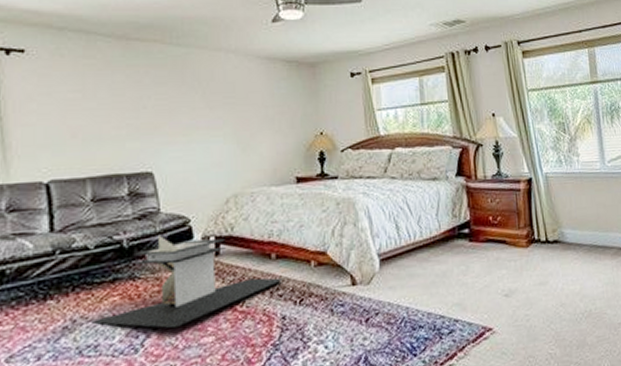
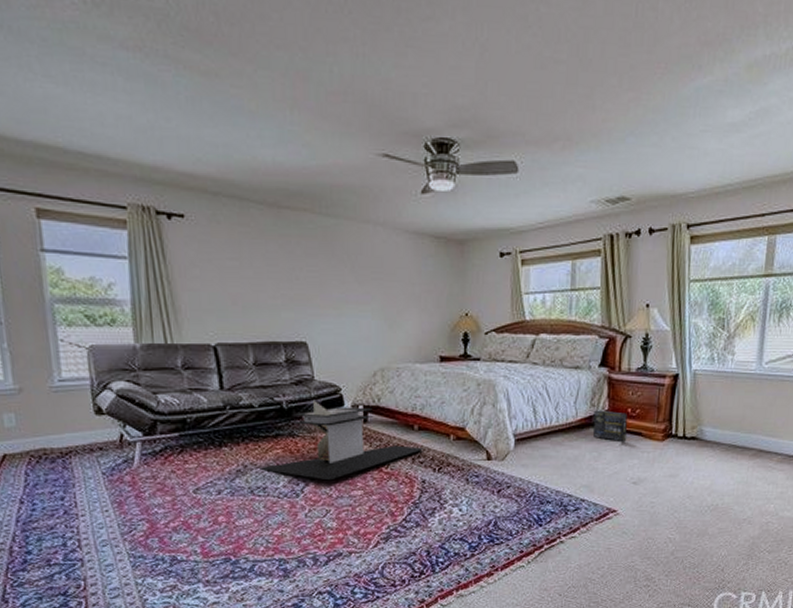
box: none [456,220,493,253] -> present [592,410,628,443]

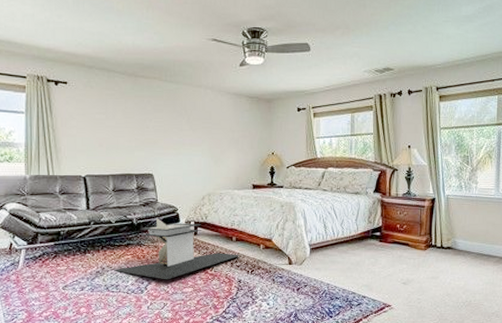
box: present [592,410,628,443] -> none [370,226,397,251]

